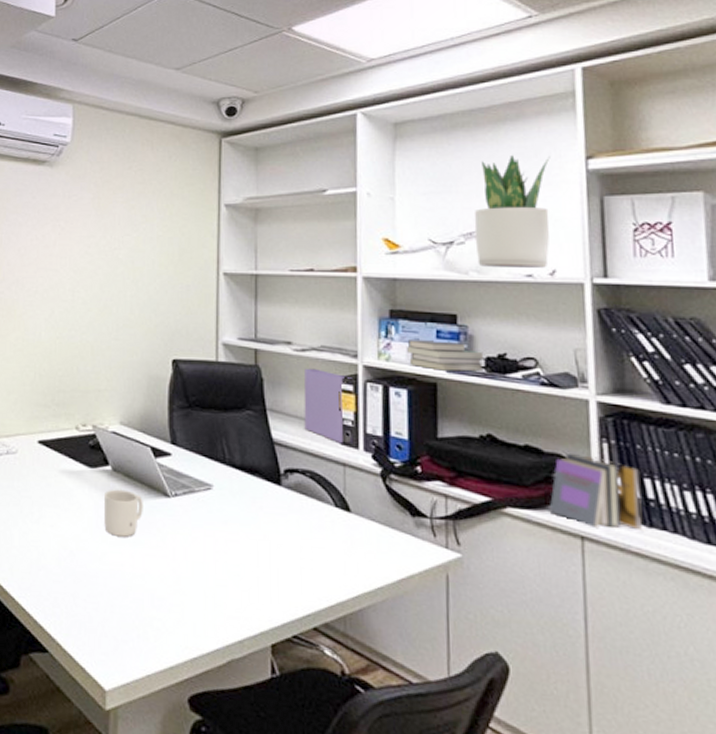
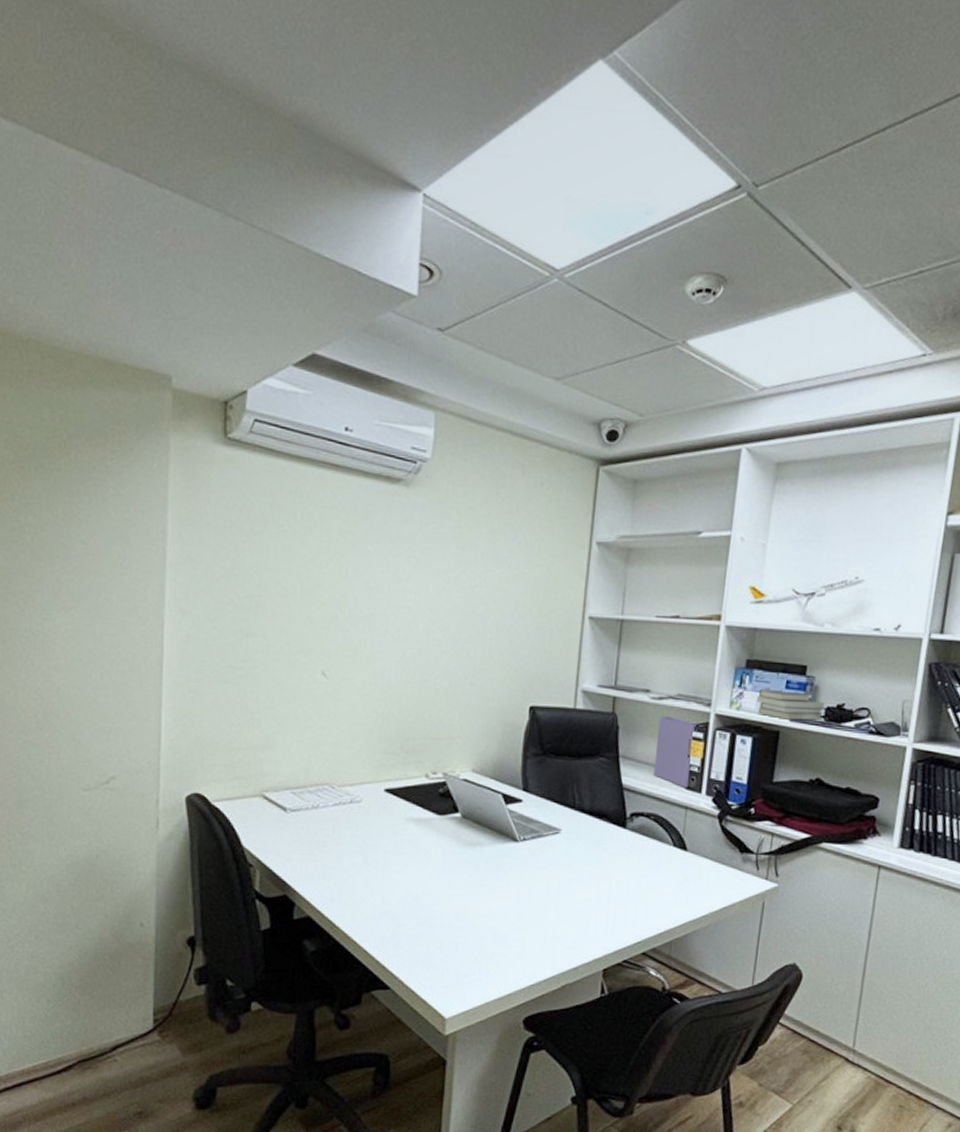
mug: present [104,489,143,537] -> none [451,835,492,880]
planter: present [474,155,550,268] -> none [833,506,916,622]
books: present [549,454,643,529] -> none [856,795,935,859]

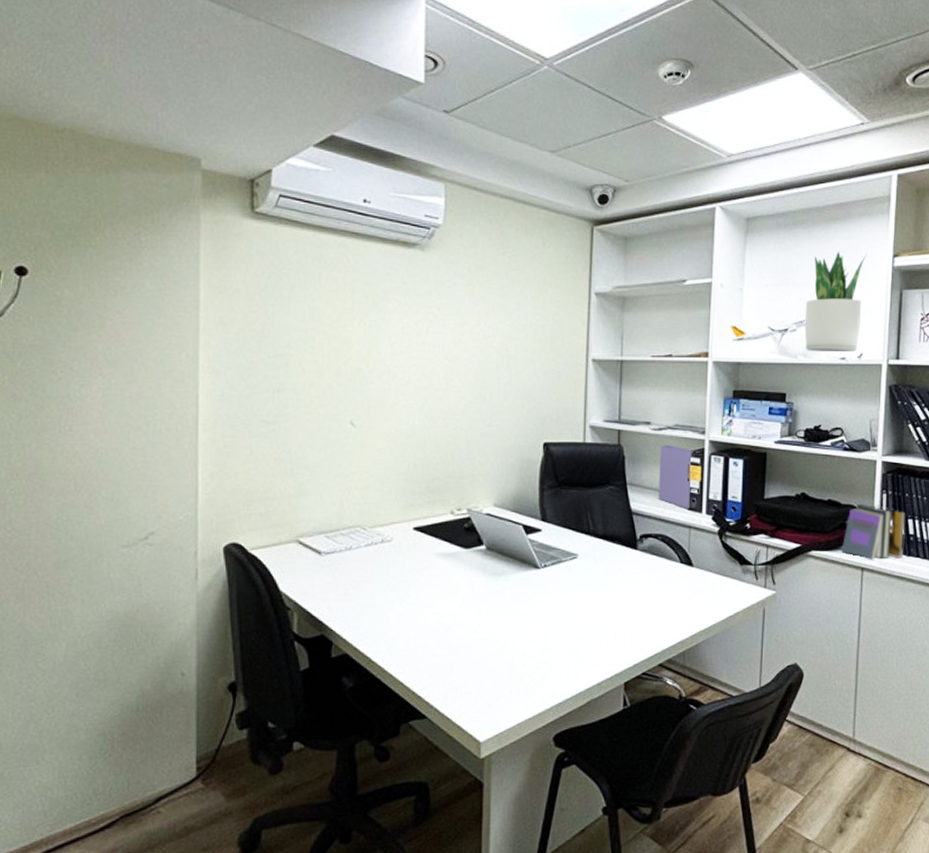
books: present [757,689,825,720] -> none [745,416,804,442]
planter: none [833,506,916,622] -> present [804,252,867,352]
books: none [856,795,935,859] -> present [841,504,906,561]

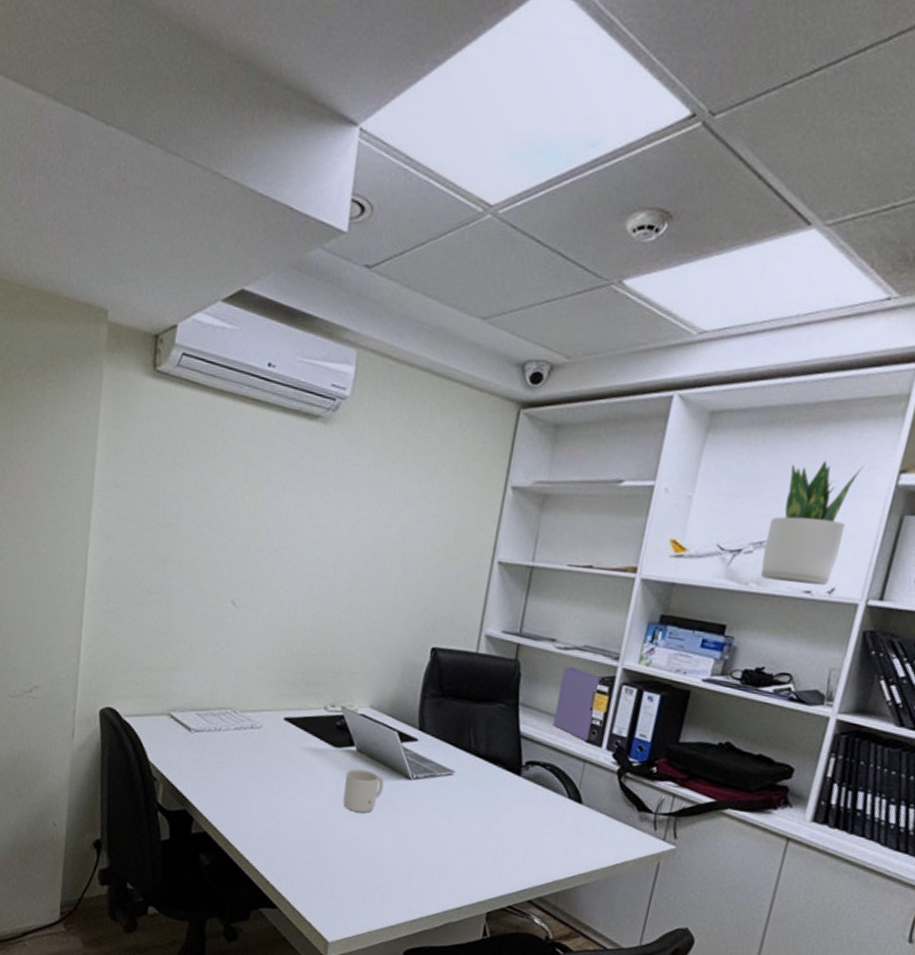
mug: none [479,566,515,608] -> present [343,768,384,813]
books: present [841,504,906,561] -> none [765,765,856,835]

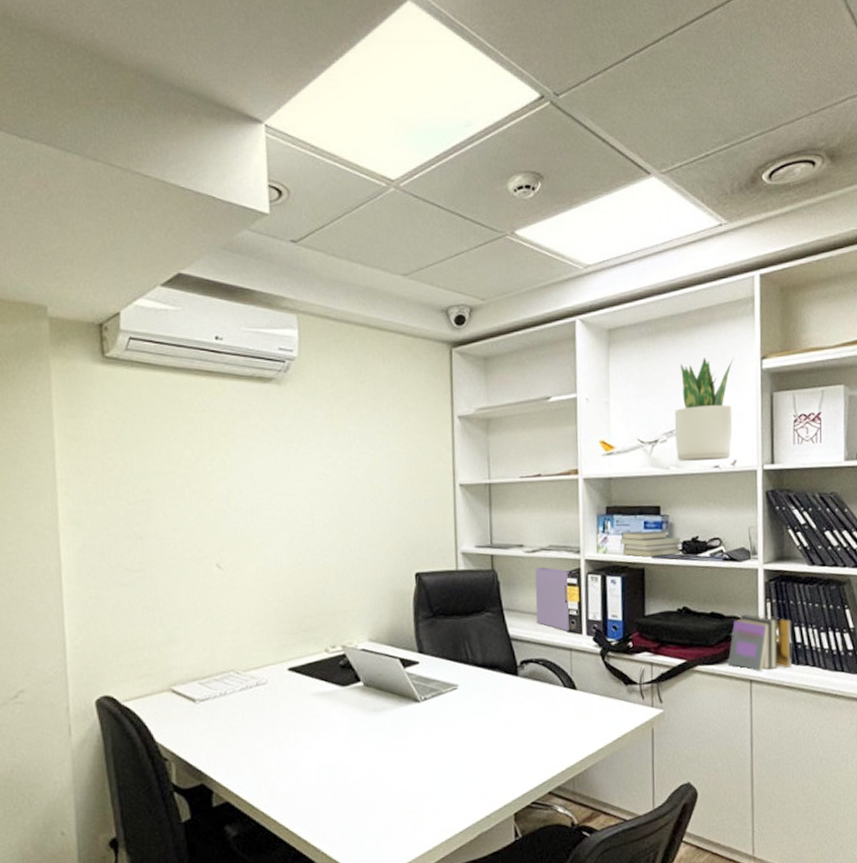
mug: present [343,768,384,813] -> none [358,702,396,746]
books: none [668,646,743,683] -> present [620,530,681,557]
books: none [765,765,856,835] -> present [728,614,793,673]

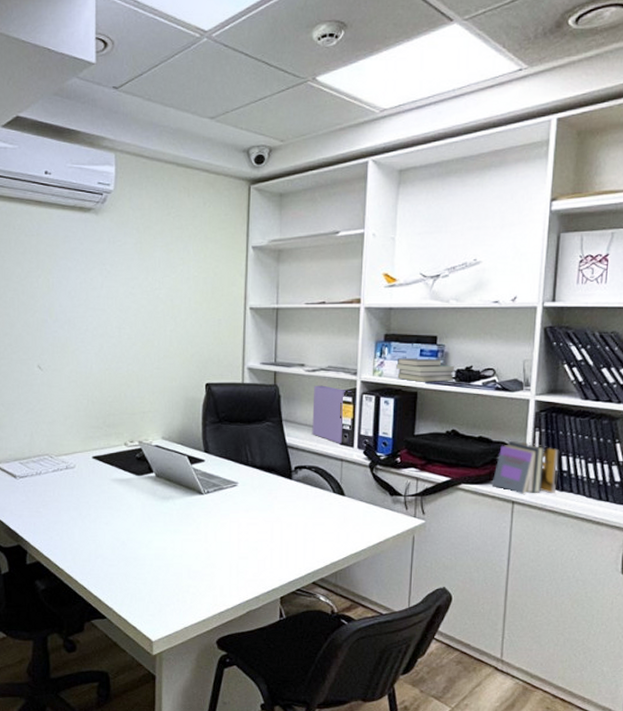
planter: present [674,358,734,461] -> none [457,198,523,295]

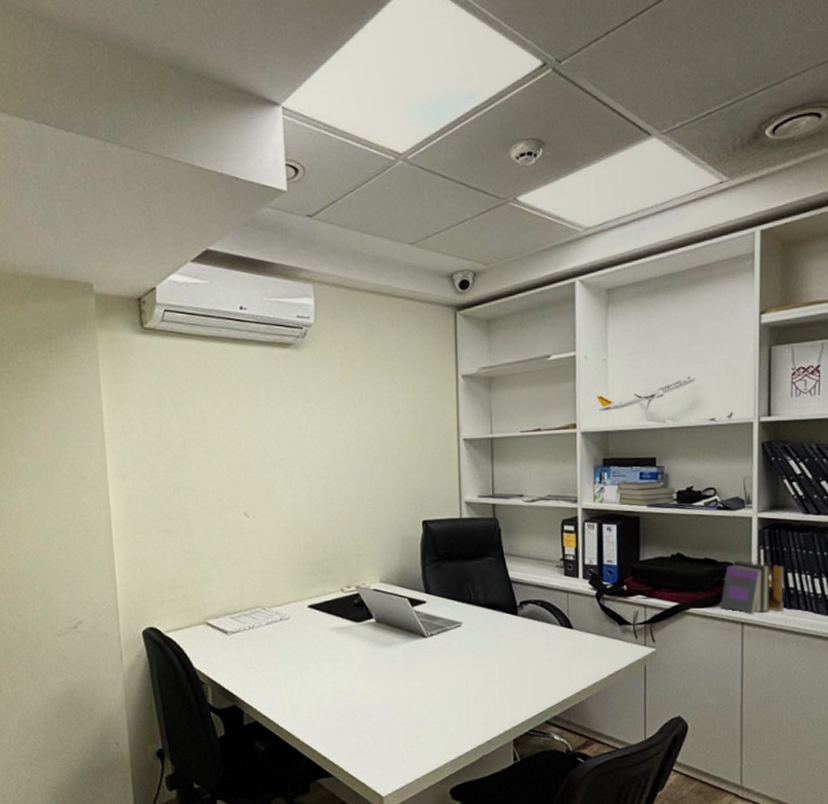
binder: present [312,385,352,444] -> none [534,515,575,575]

